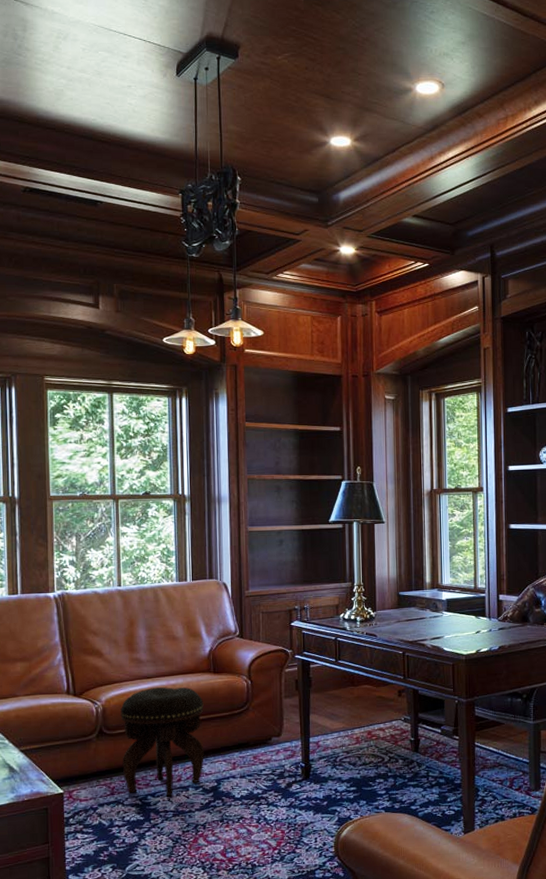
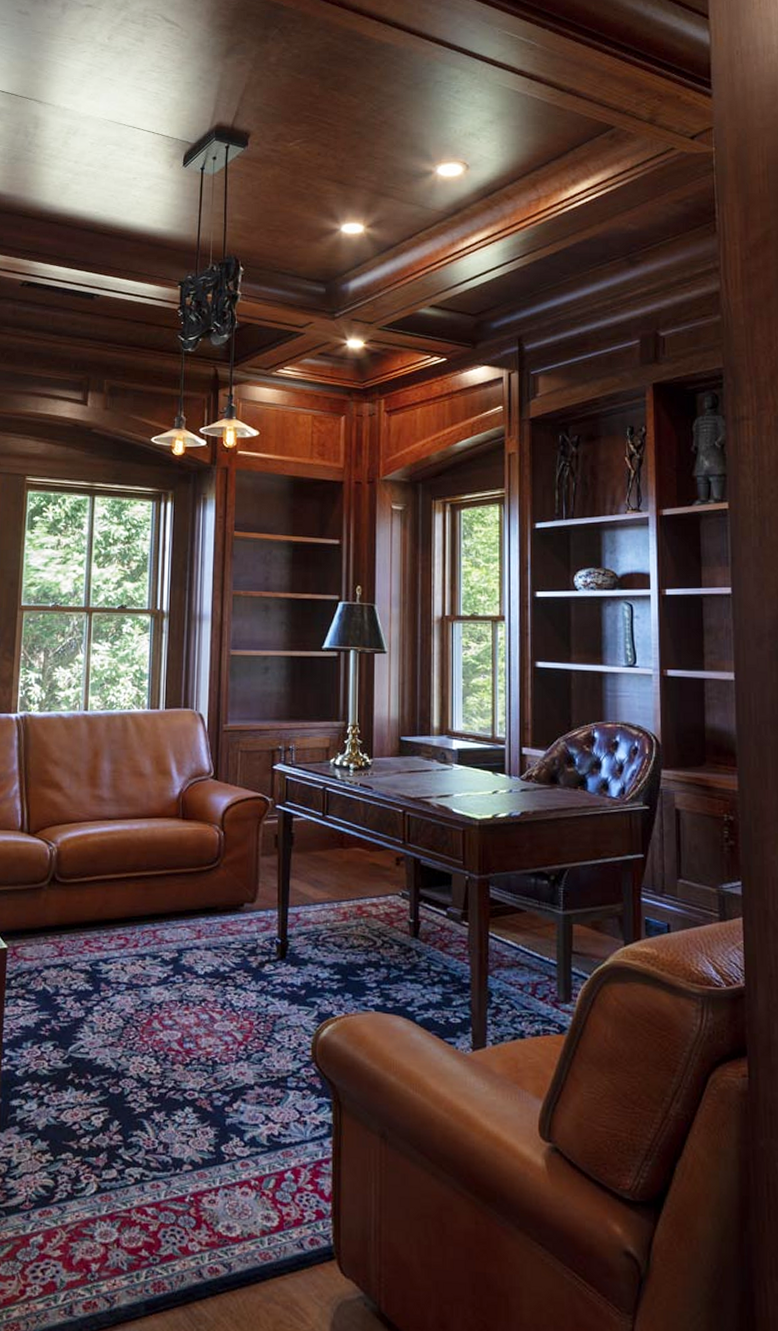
footstool: present [120,686,204,797] -> none [73,831,169,965]

